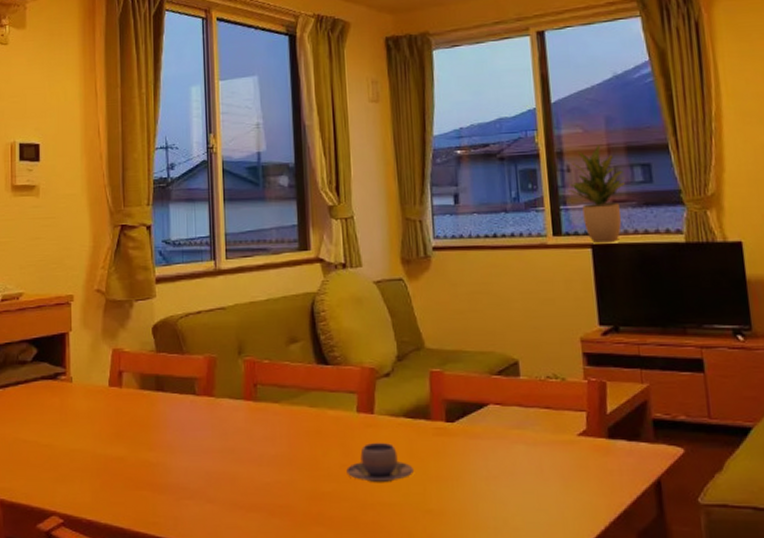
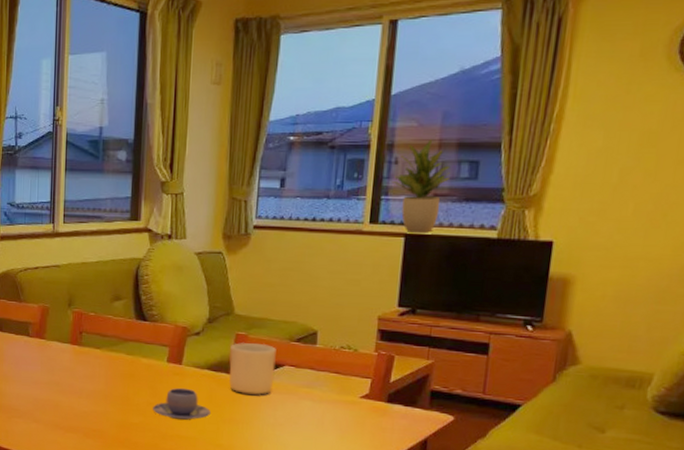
mug: none [426,381,480,443] -> present [229,343,277,395]

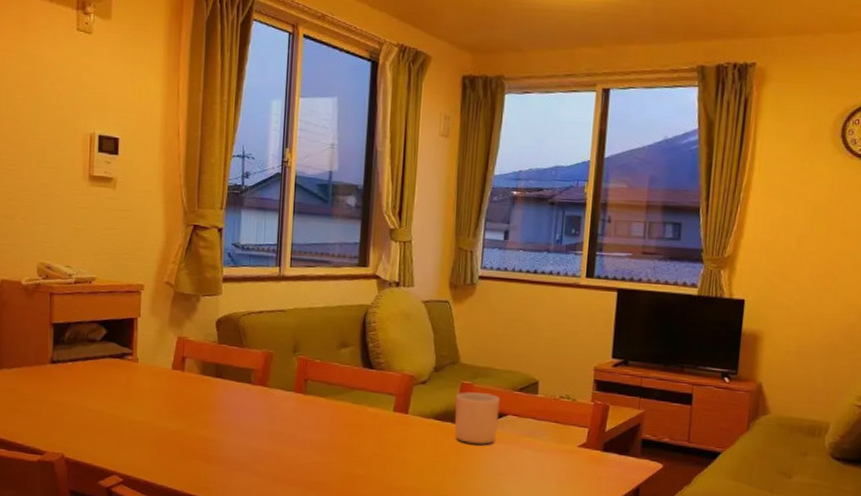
teacup: present [153,387,210,421] -> none [378,437,436,472]
potted plant: present [390,139,451,234] -> none [604,201,657,290]

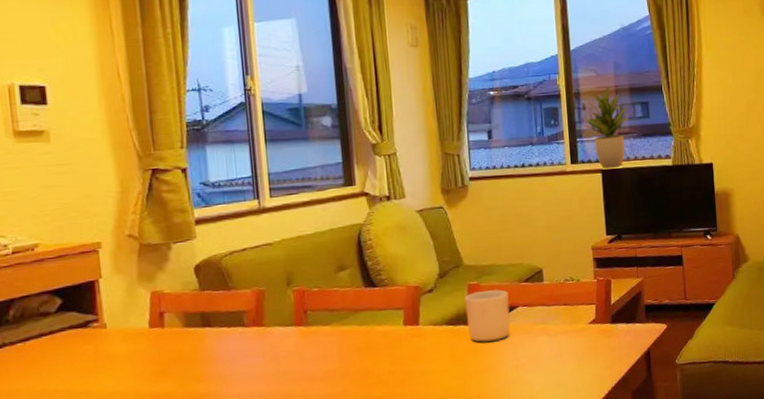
potted plant: none [604,201,657,290] -> present [581,86,628,169]

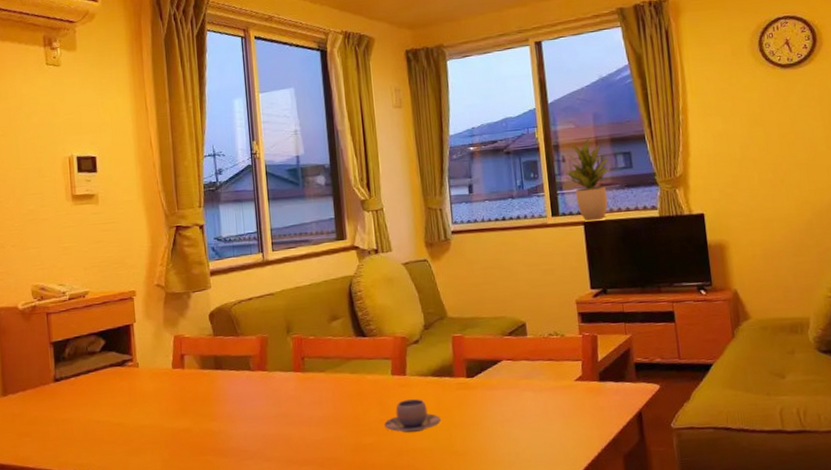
teacup: none [395,348,455,383] -> present [384,398,441,433]
mug: present [464,289,511,343] -> none [449,342,495,395]

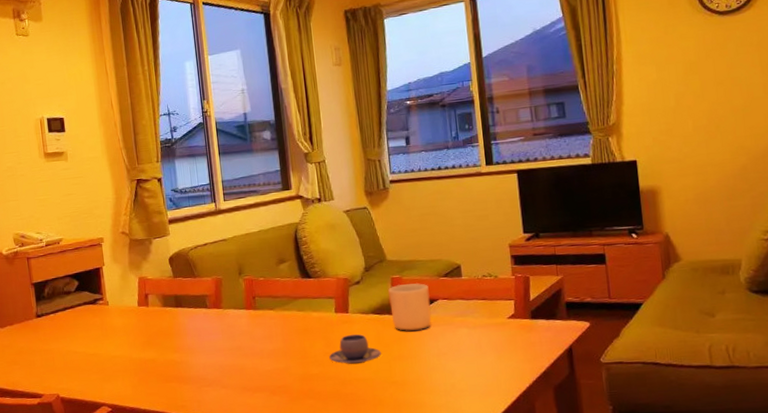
mug: none [449,342,495,395] -> present [388,283,432,331]
potted plant: present [561,138,610,222] -> none [495,89,543,170]

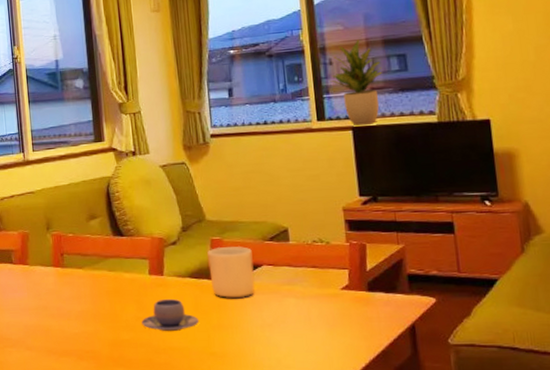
potted plant: none [495,89,543,170] -> present [328,39,382,127]

